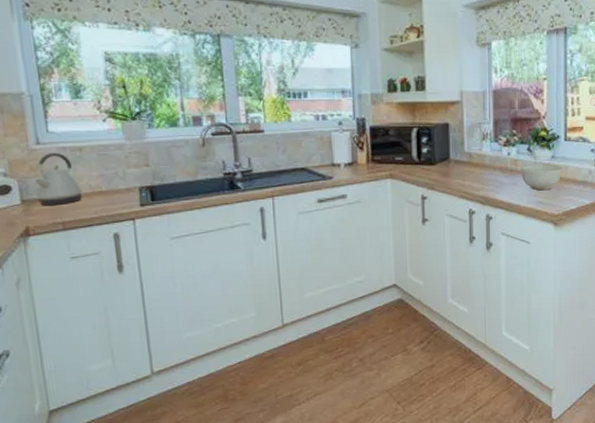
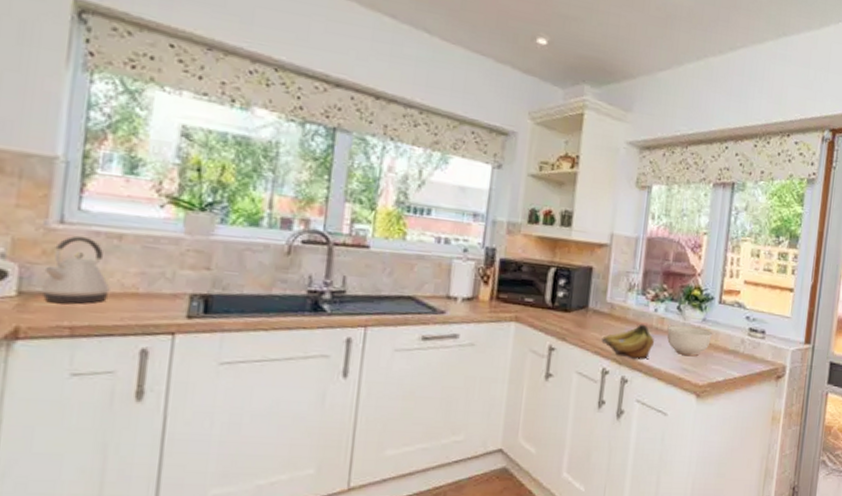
fruit: none [465,167,510,199] -> present [601,324,654,361]

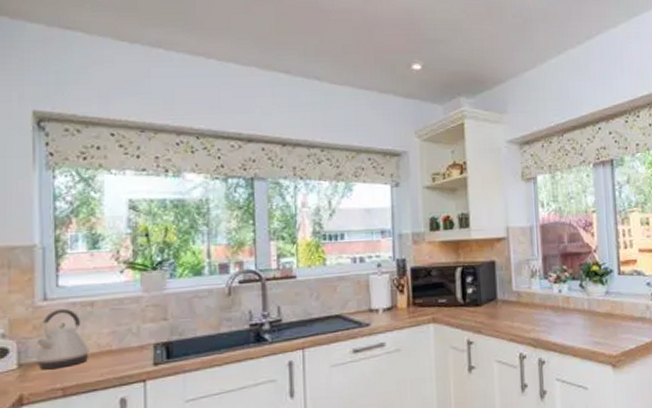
fruit: present [601,324,654,361] -> none [514,306,563,342]
bowl: present [667,324,713,357] -> none [574,300,618,330]

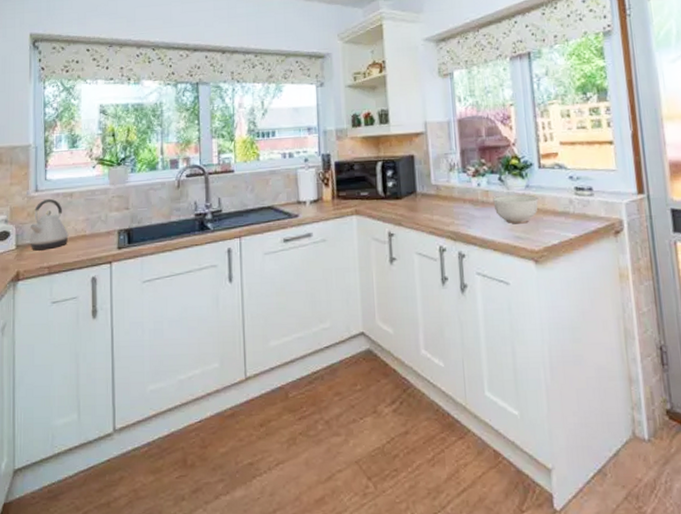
bowl: none [574,300,618,330] -> present [493,194,539,224]

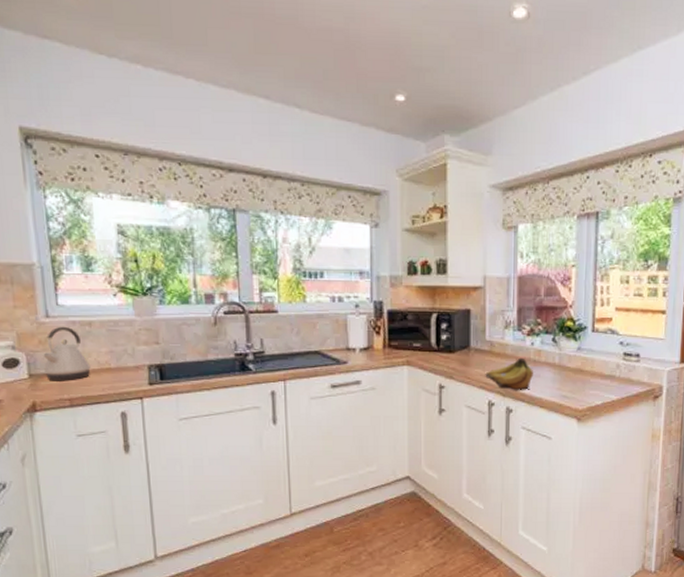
fruit: none [434,199,483,235] -> present [485,357,533,391]
bowl: present [493,194,539,224] -> none [544,355,588,384]

